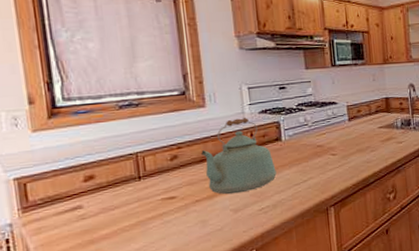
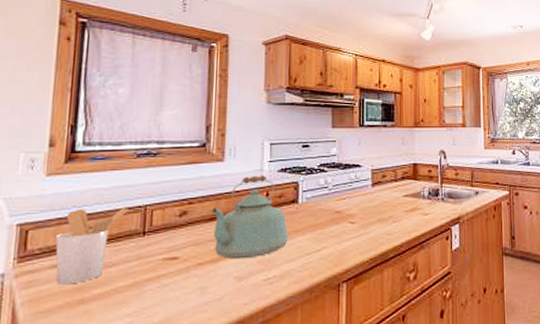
utensil holder: none [54,156,121,229] -> present [55,208,129,285]

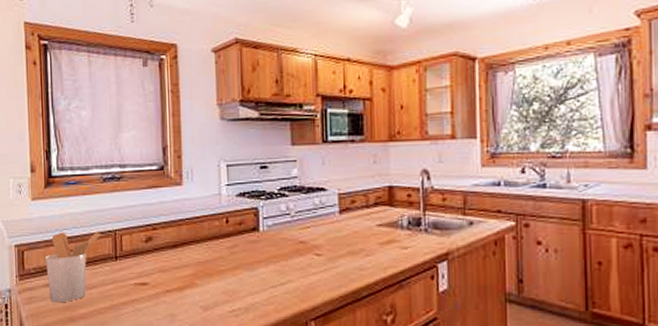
kettle: present [211,175,288,260] -> none [174,200,251,289]

